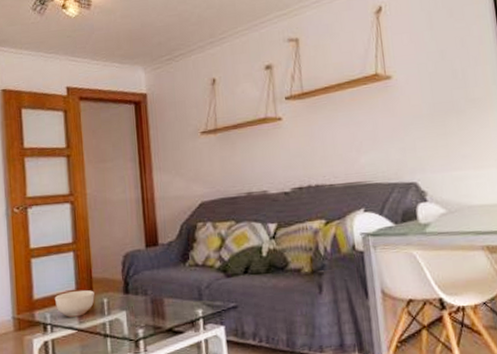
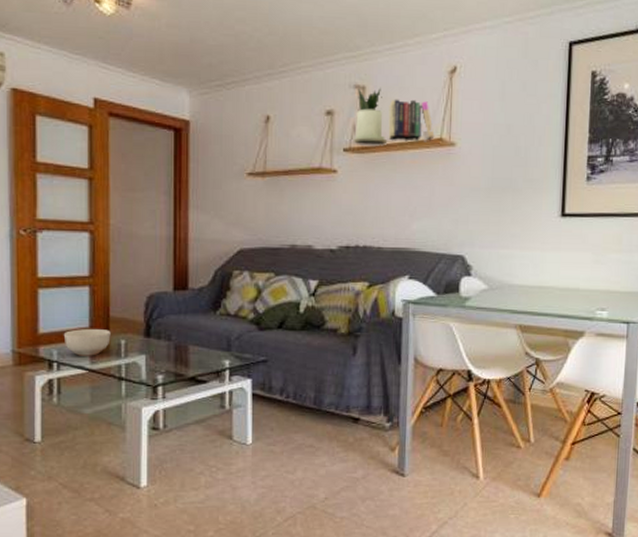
planter: none [291,37,326,93] -> present [353,87,388,147]
books: none [322,42,370,84] -> present [388,99,435,142]

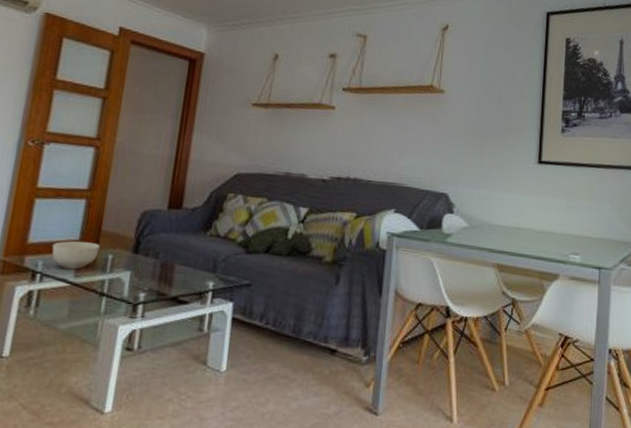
planter: present [353,87,388,147] -> none [352,37,384,89]
books: present [388,99,435,142] -> none [384,48,426,88]

